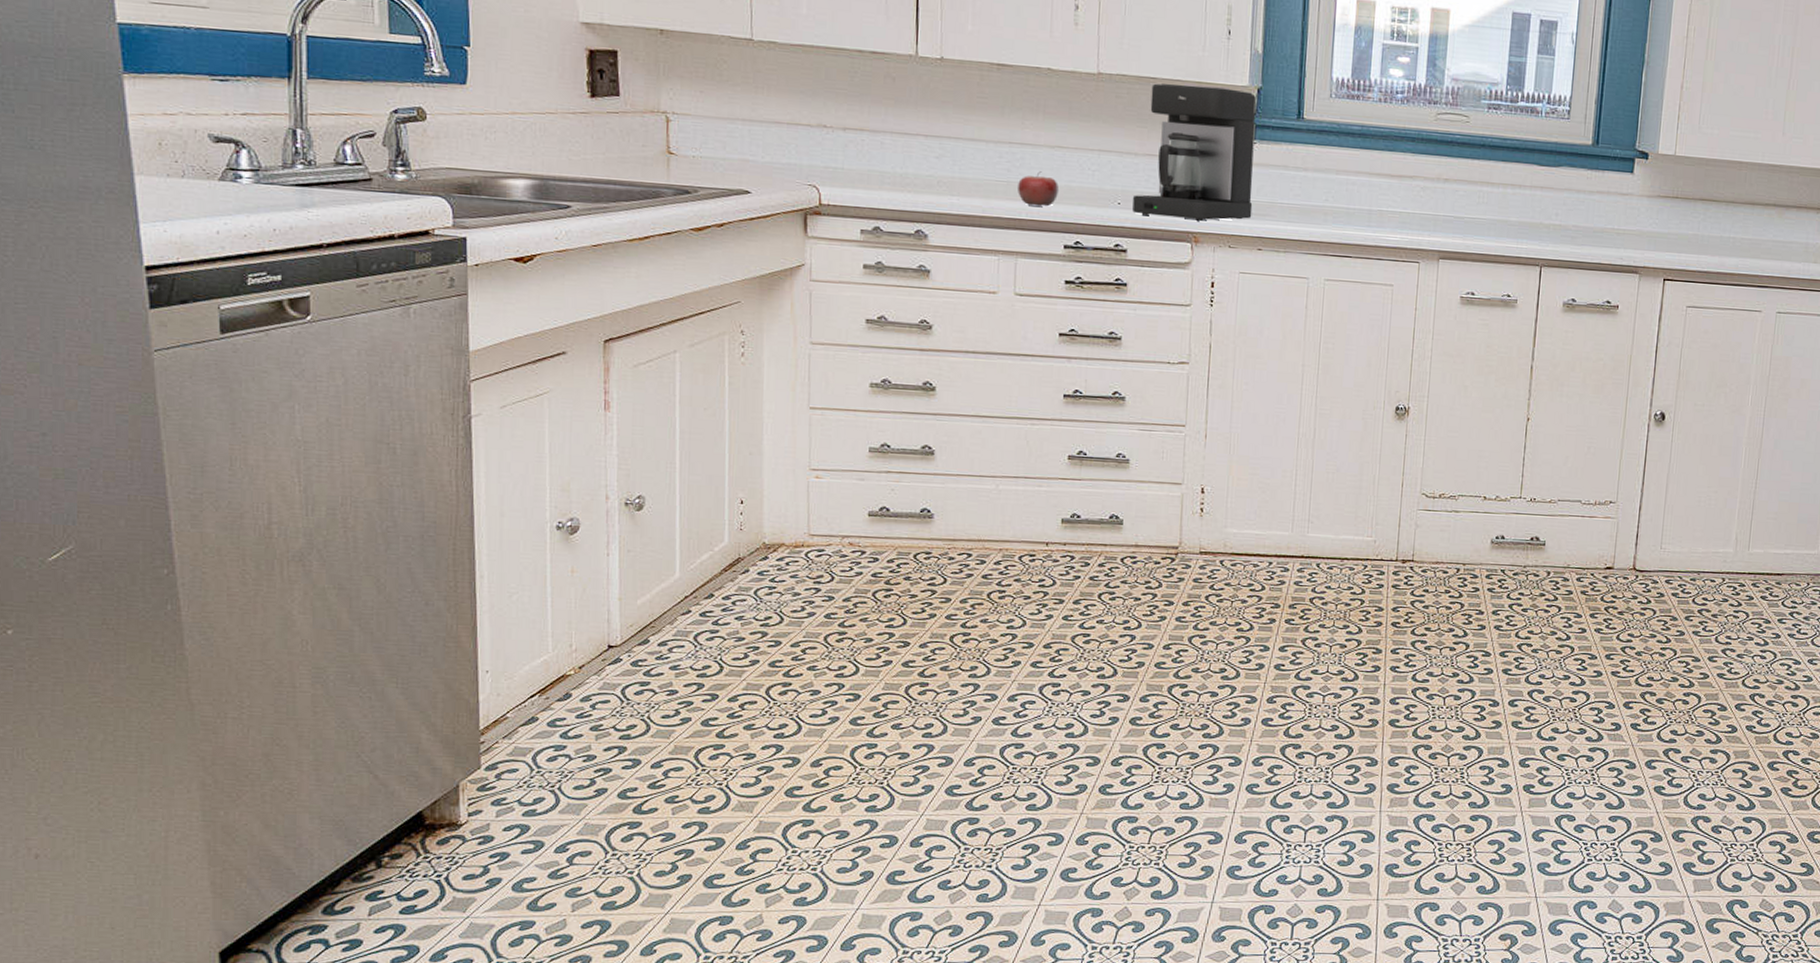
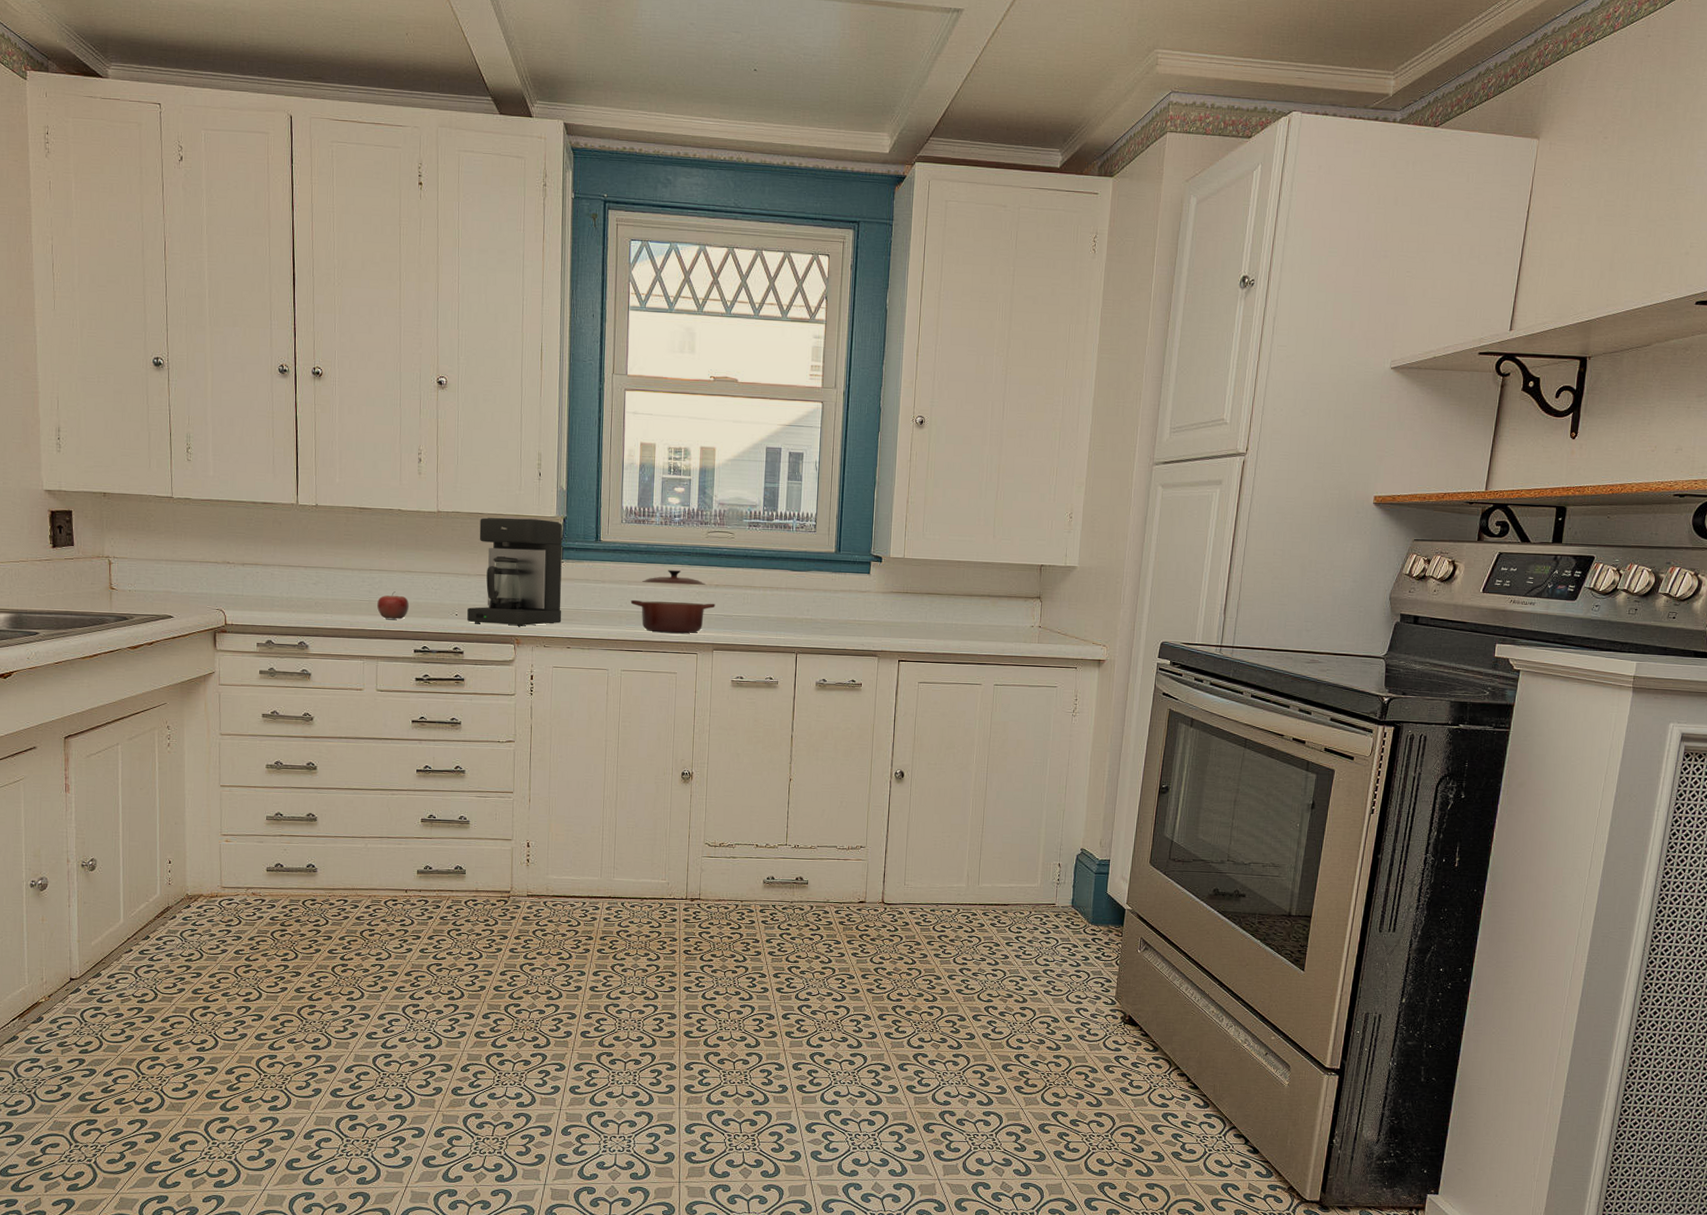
saucepan: none [1338,158,1444,237] -> present [630,570,716,633]

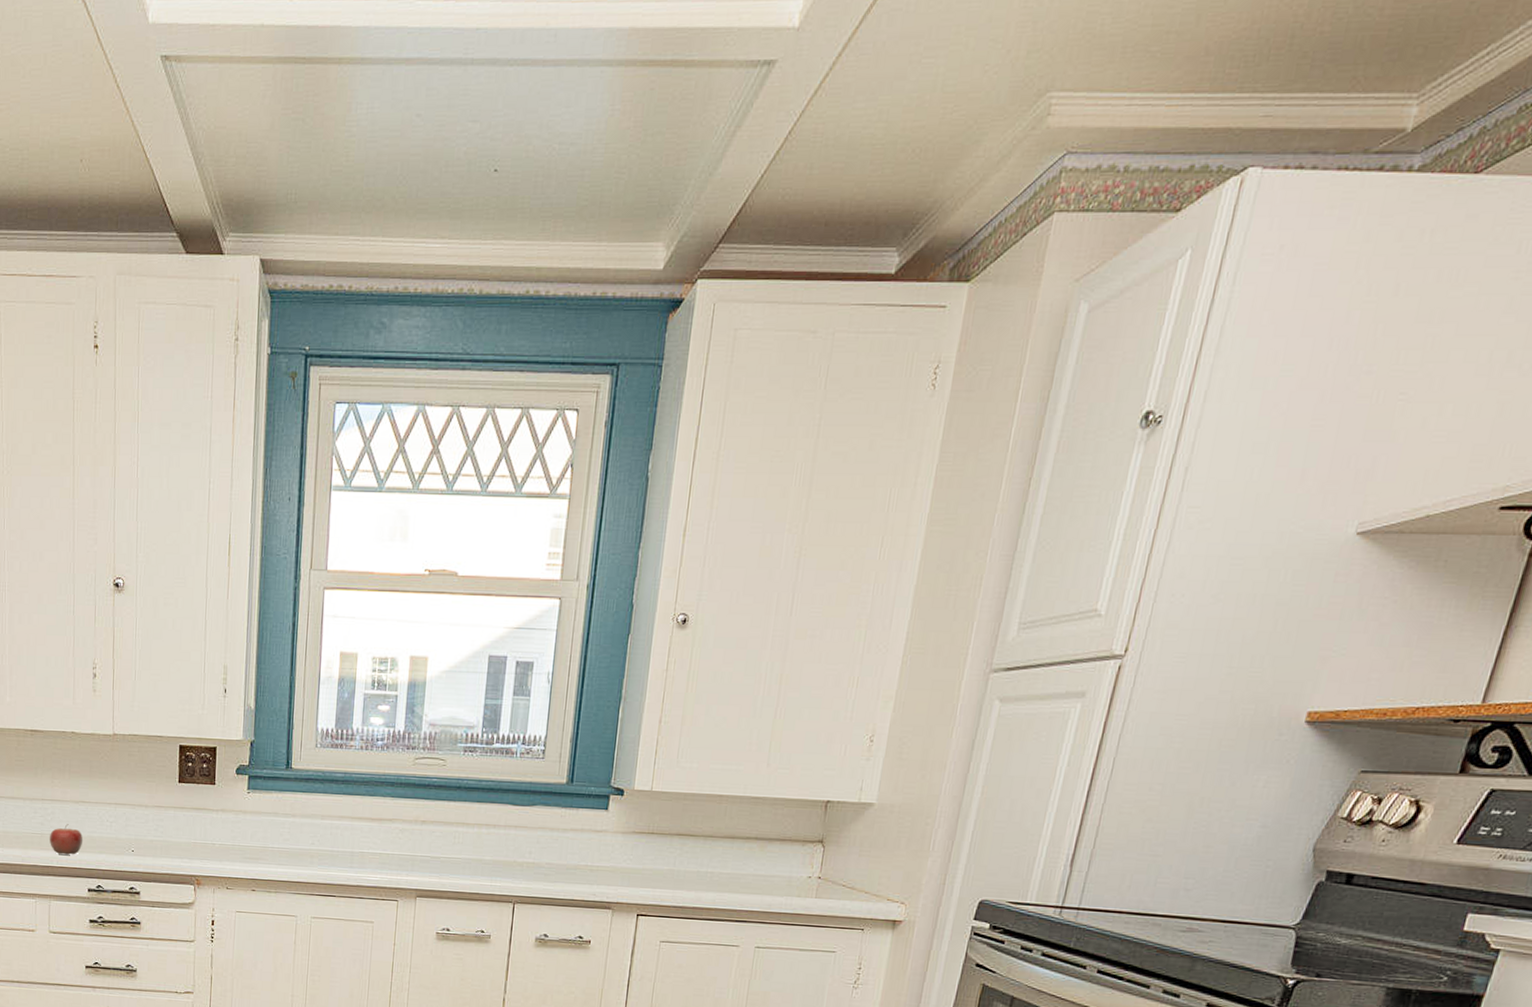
coffee maker: present [467,517,563,626] -> none [144,741,250,865]
saucepan: present [630,570,716,633] -> none [323,803,421,877]

